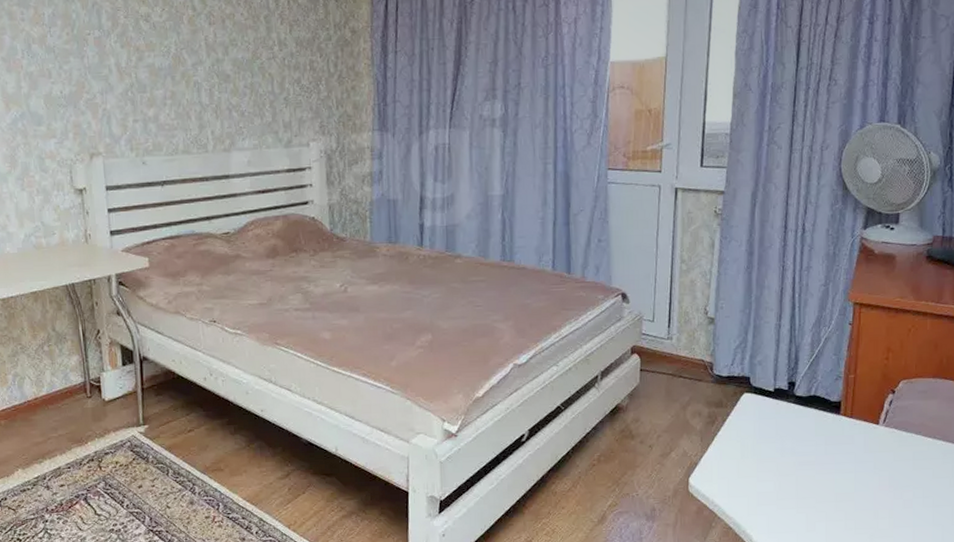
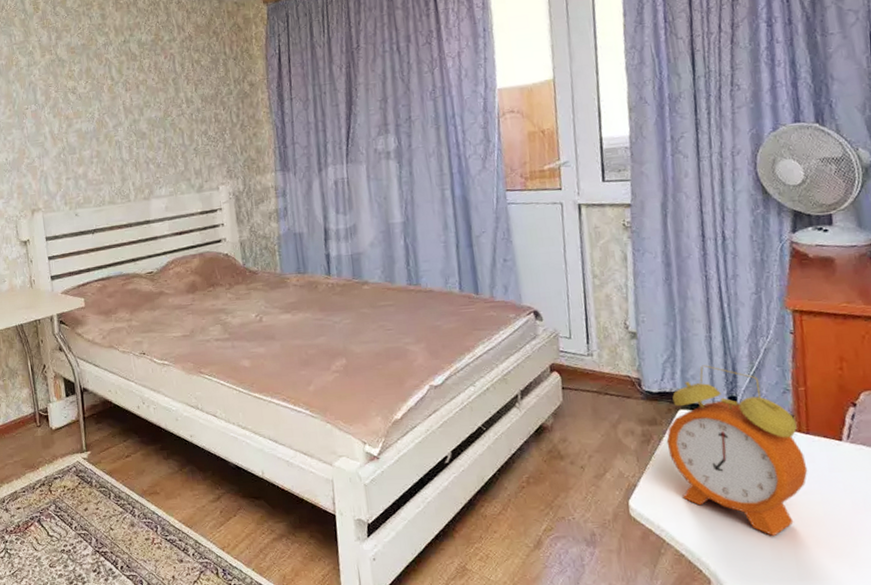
alarm clock: none [729,351,847,511] -> present [666,365,808,537]

